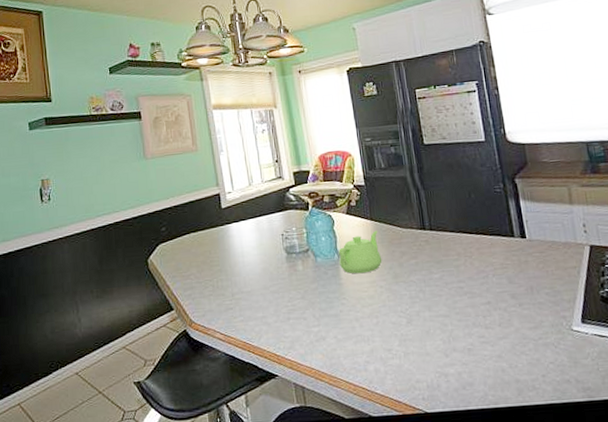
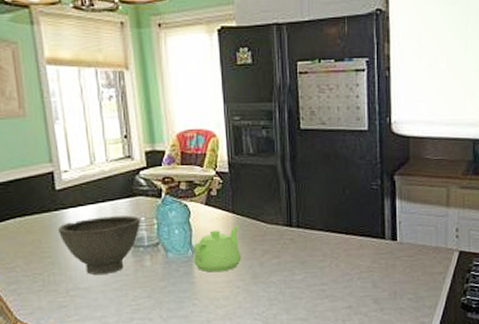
bowl: none [224,227,292,279] -> present [57,215,141,275]

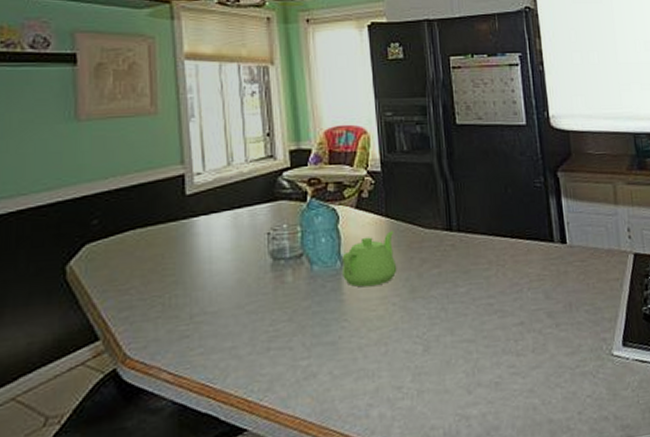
bowl: present [57,215,141,275] -> none [184,223,282,295]

